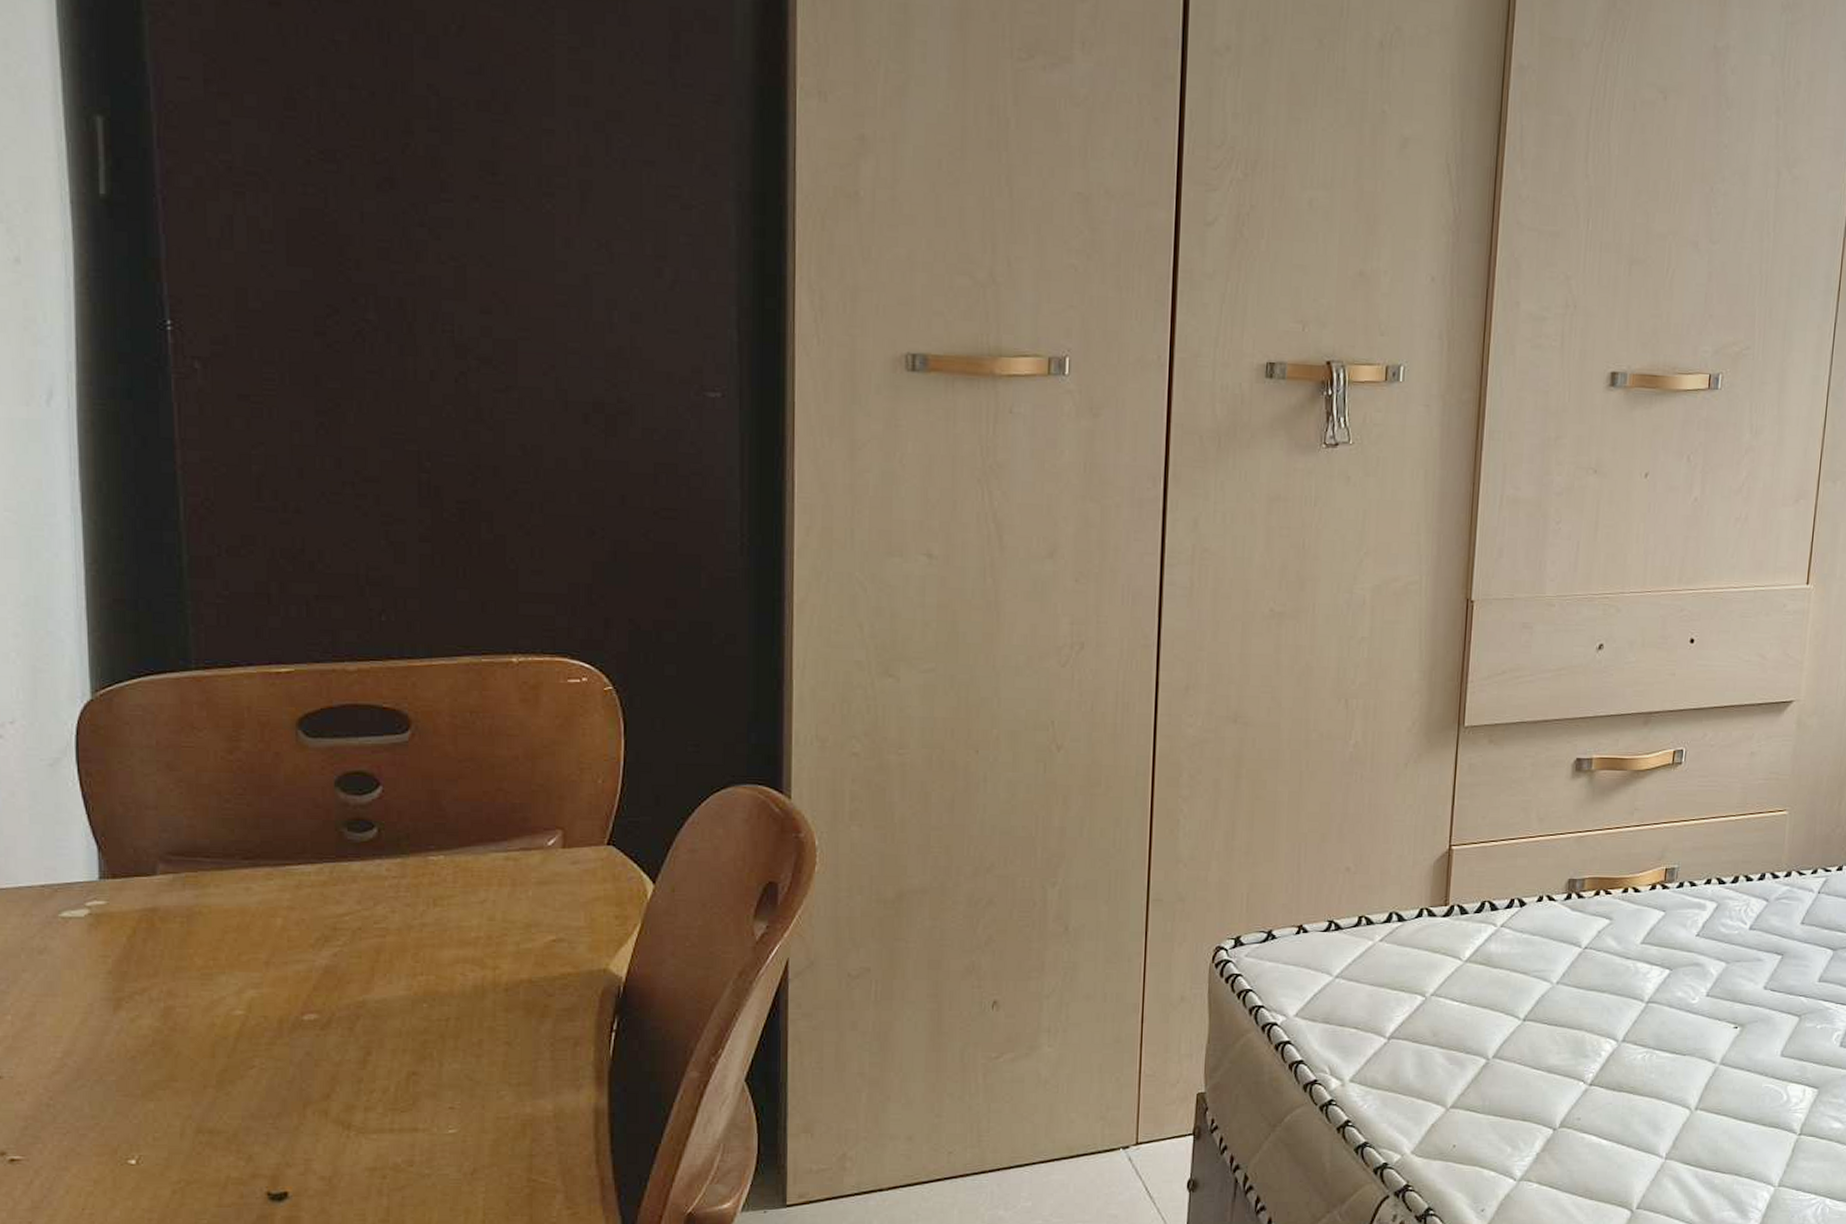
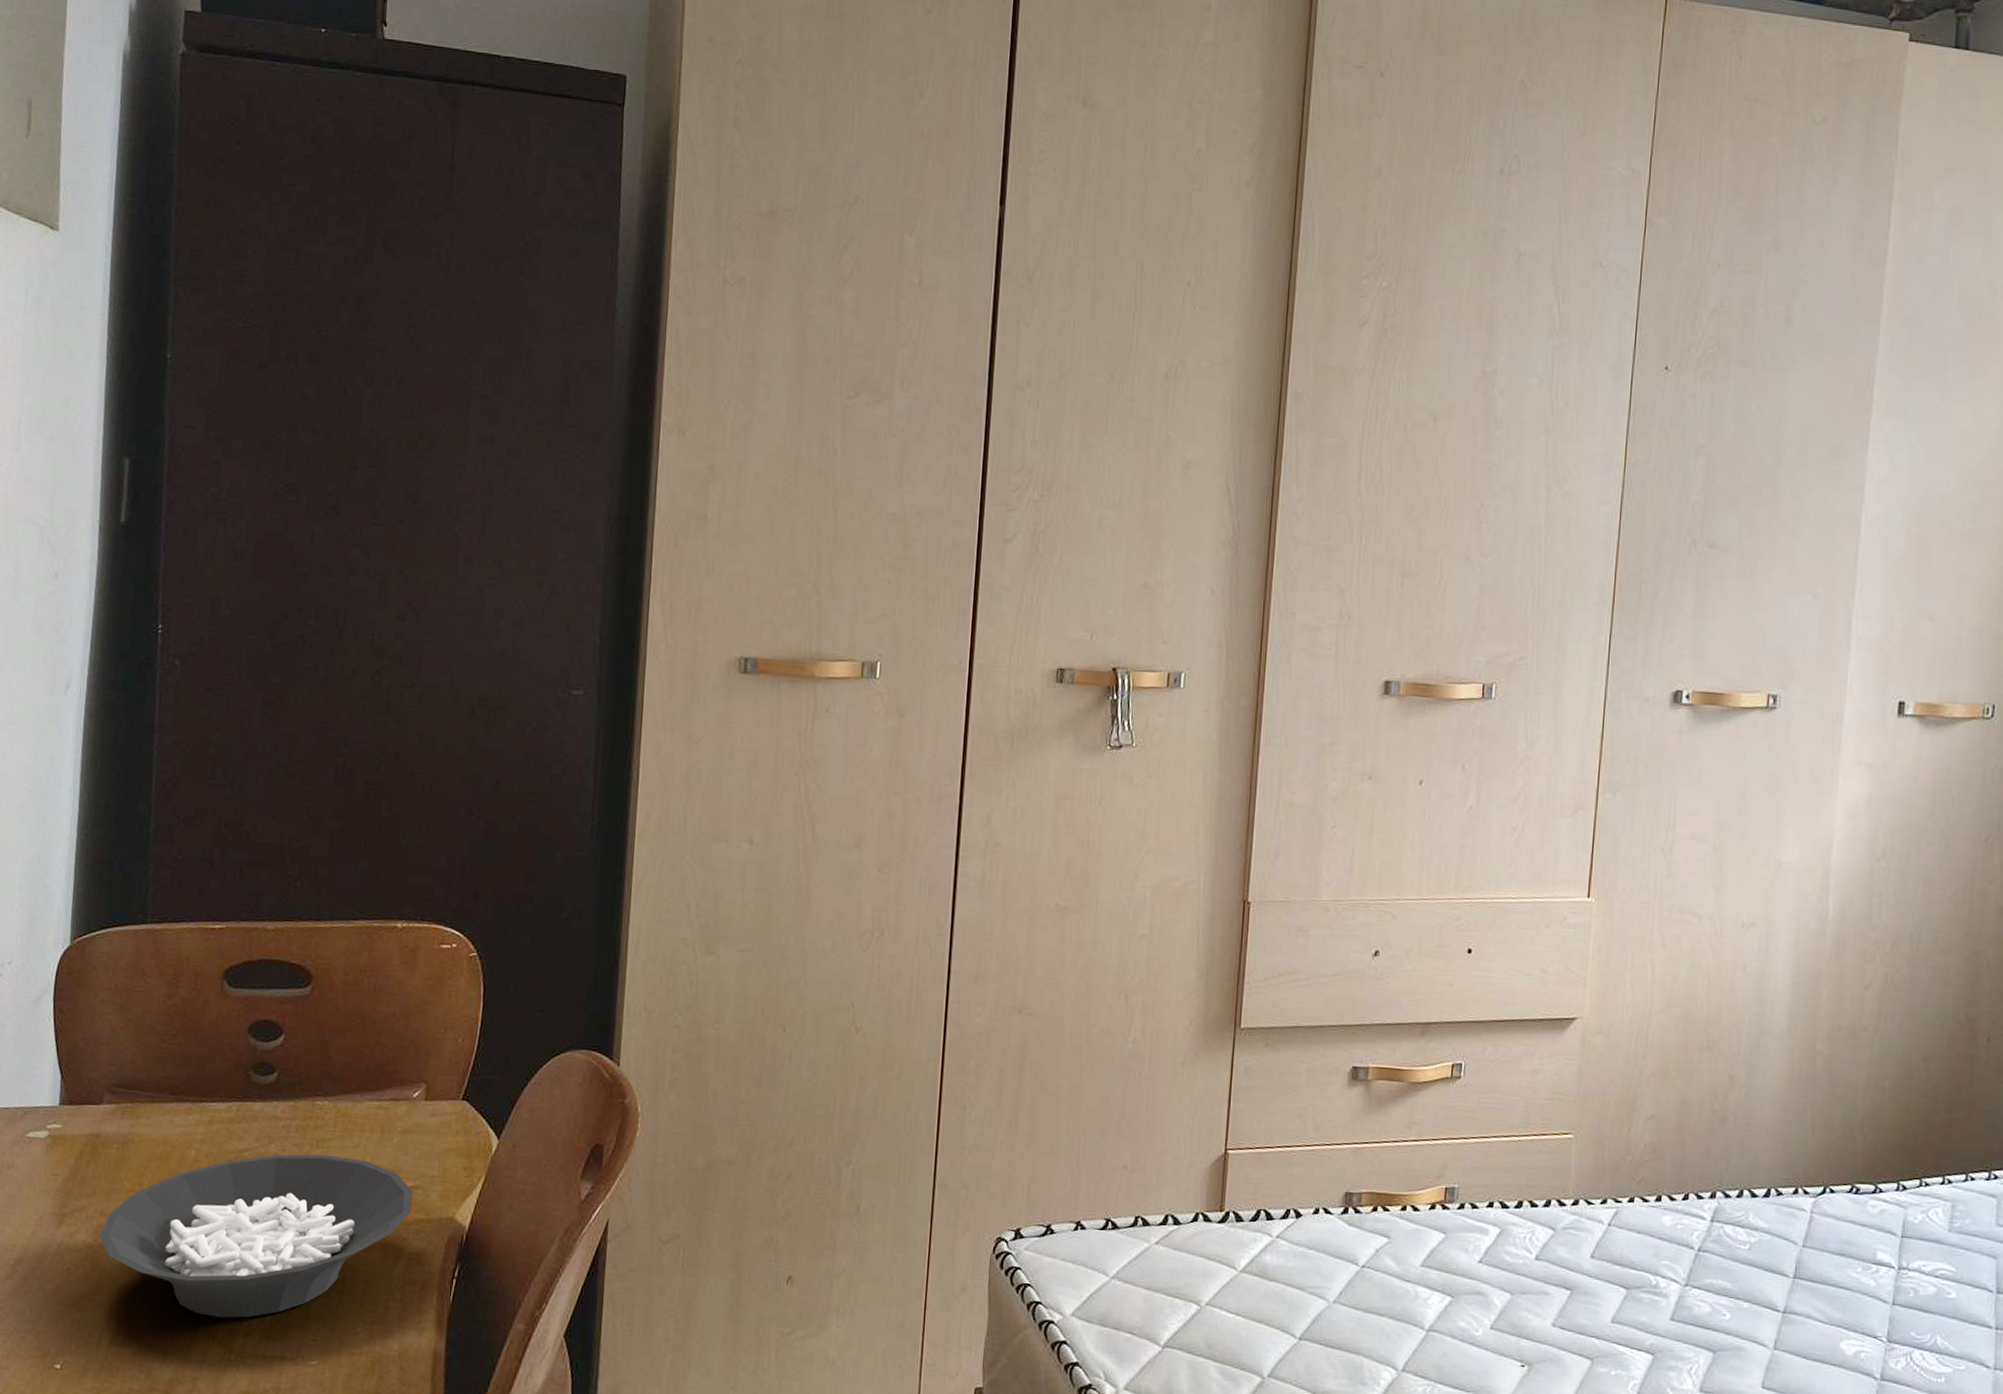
cereal bowl: none [168,912,556,1094] -> present [99,1154,413,1318]

